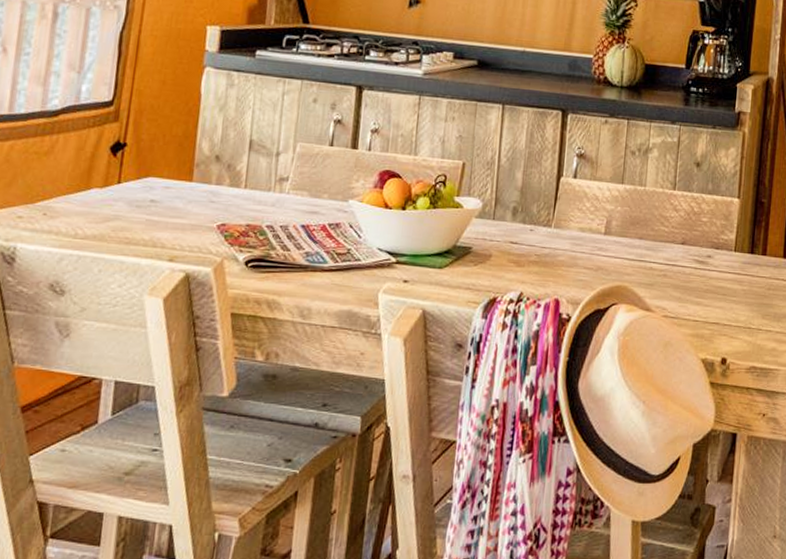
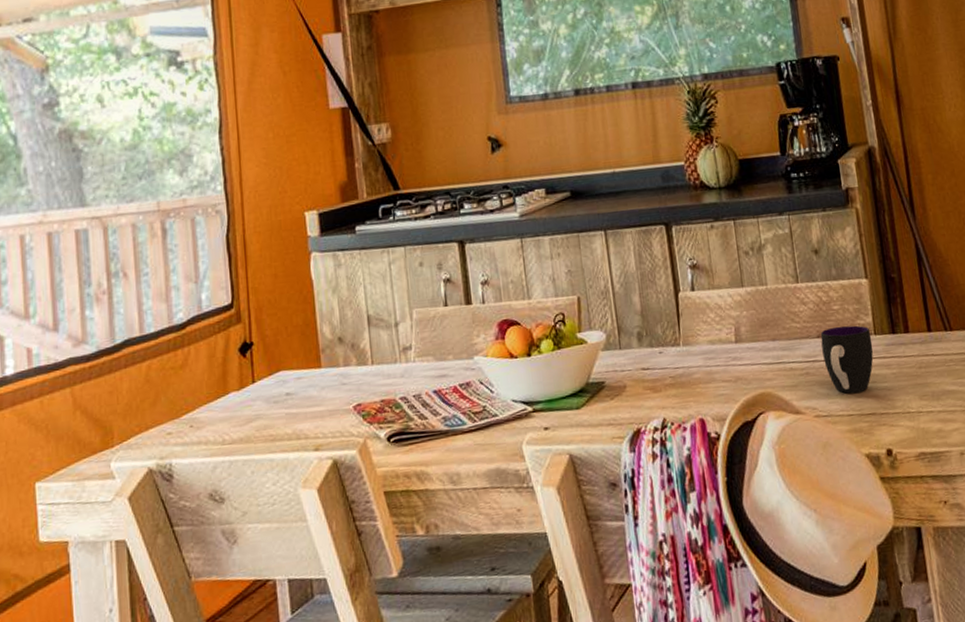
cup: none [682,237,731,301] -> present [820,325,874,394]

